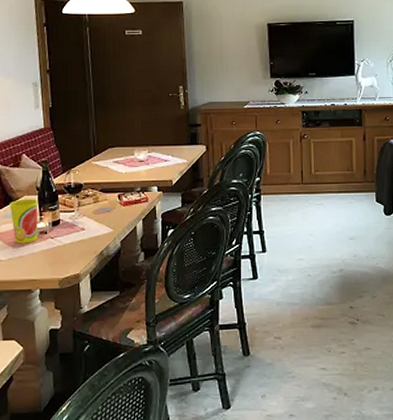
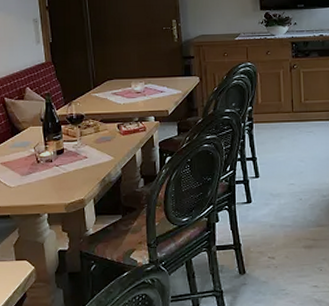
cup: present [9,198,38,244] -> none [16,129,44,172]

